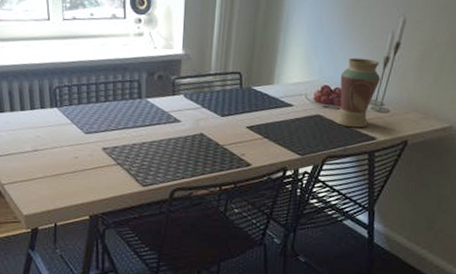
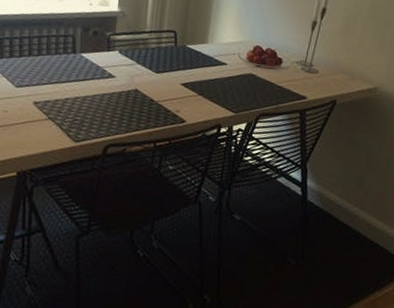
vase: present [334,57,381,128] -> none [266,20,309,87]

